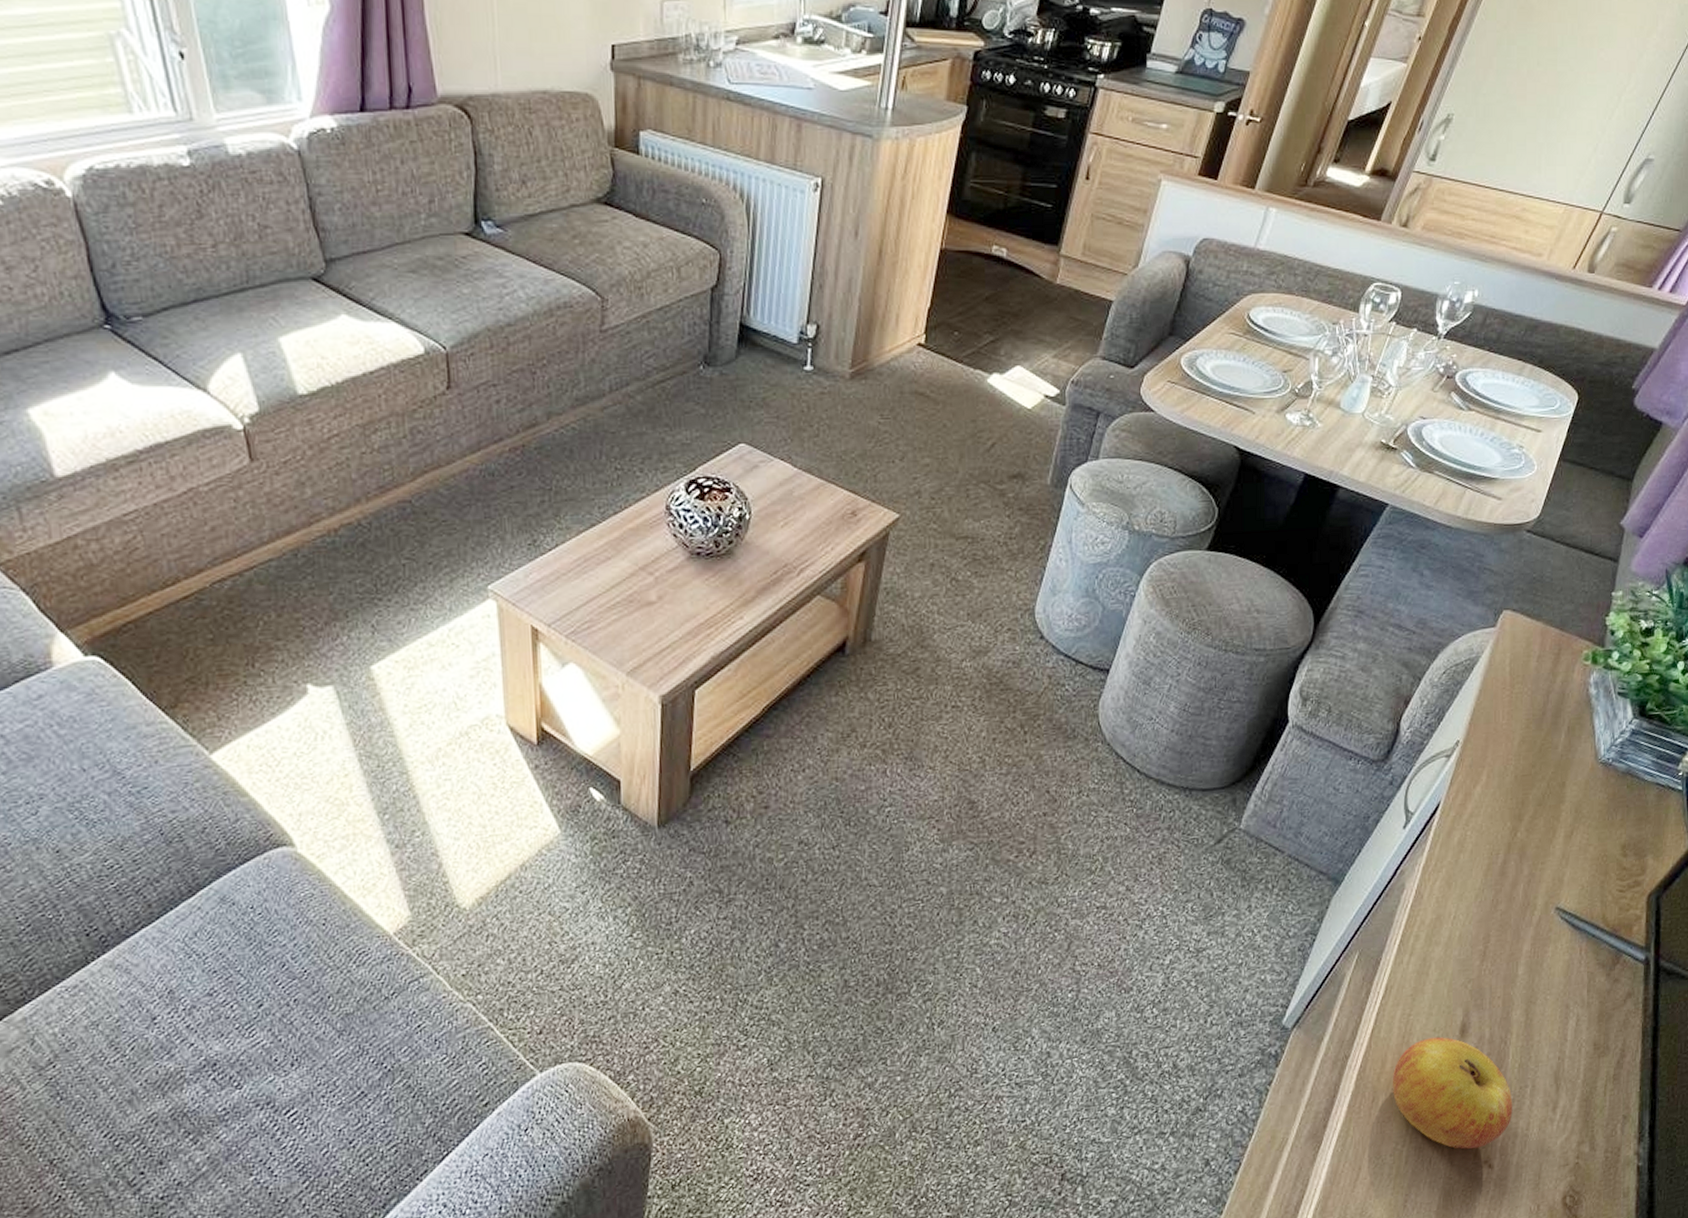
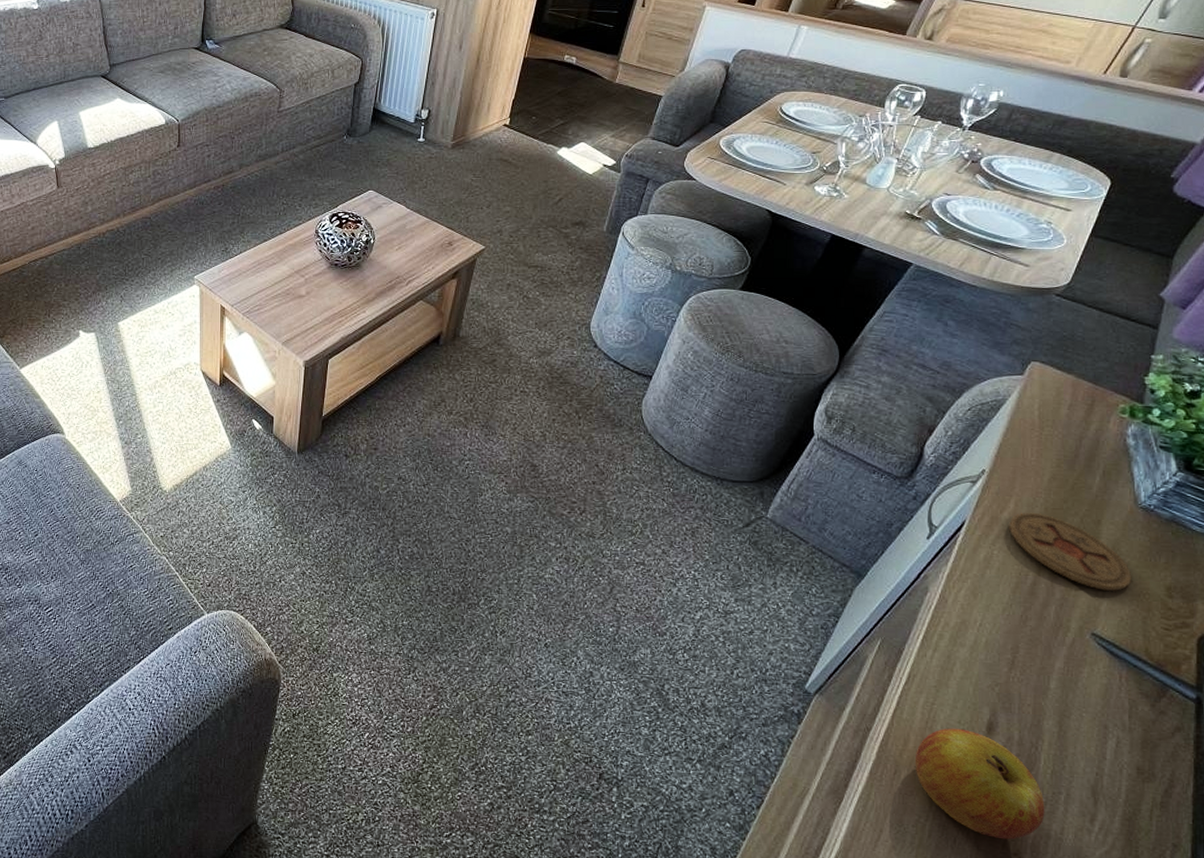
coaster: none [1482,782,1592,860] -> present [1009,512,1132,592]

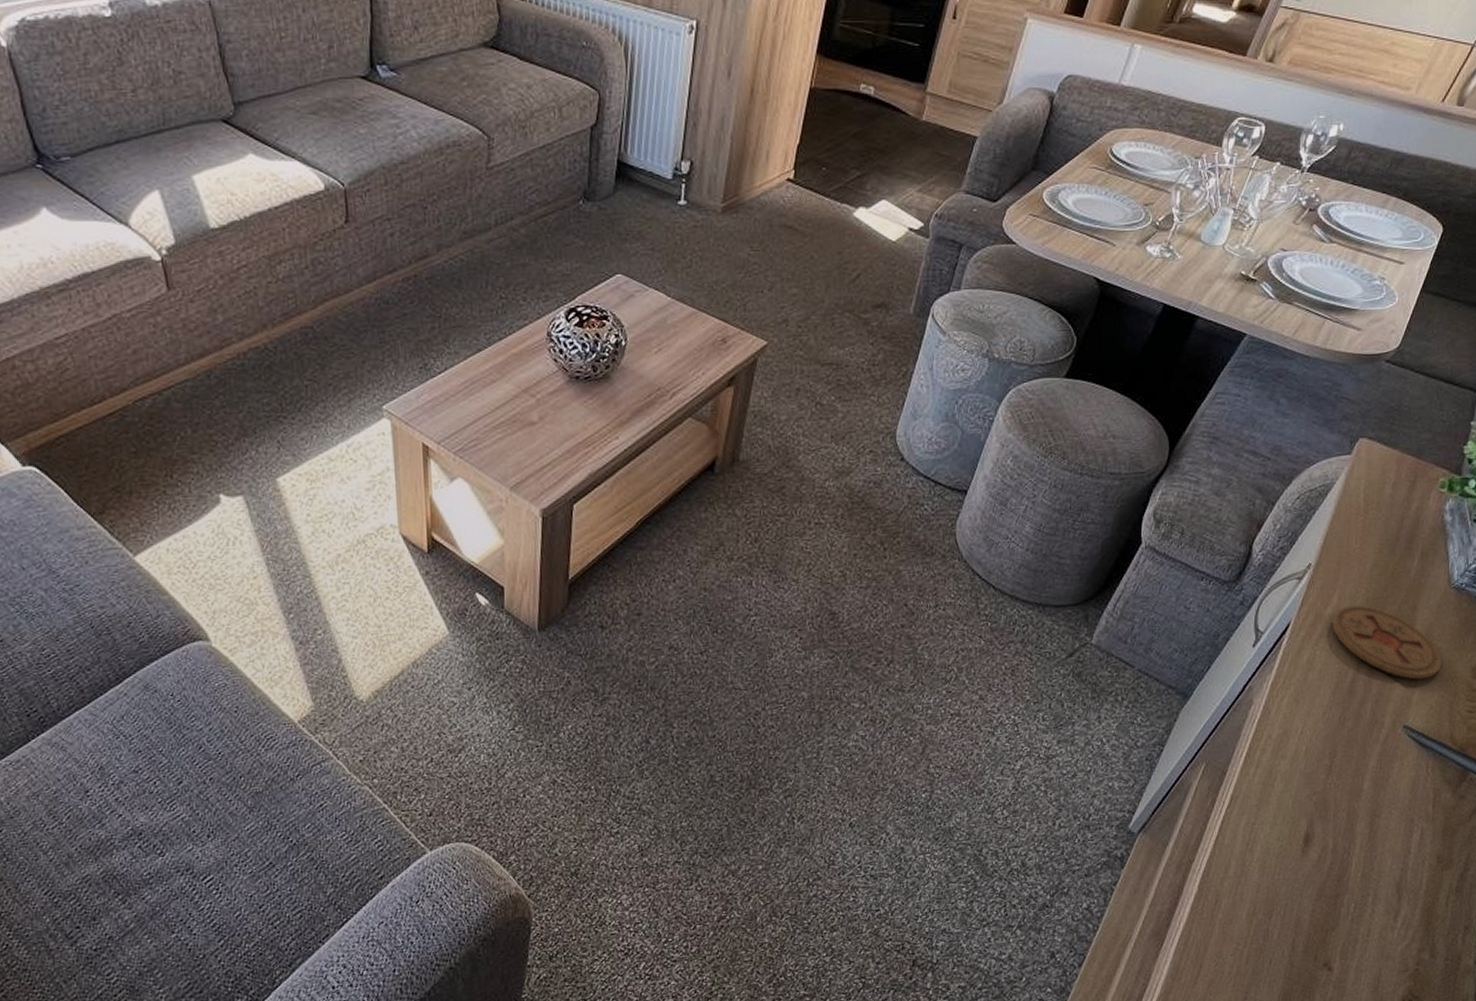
apple: present [914,728,1045,840] -> none [1235,845,1354,952]

